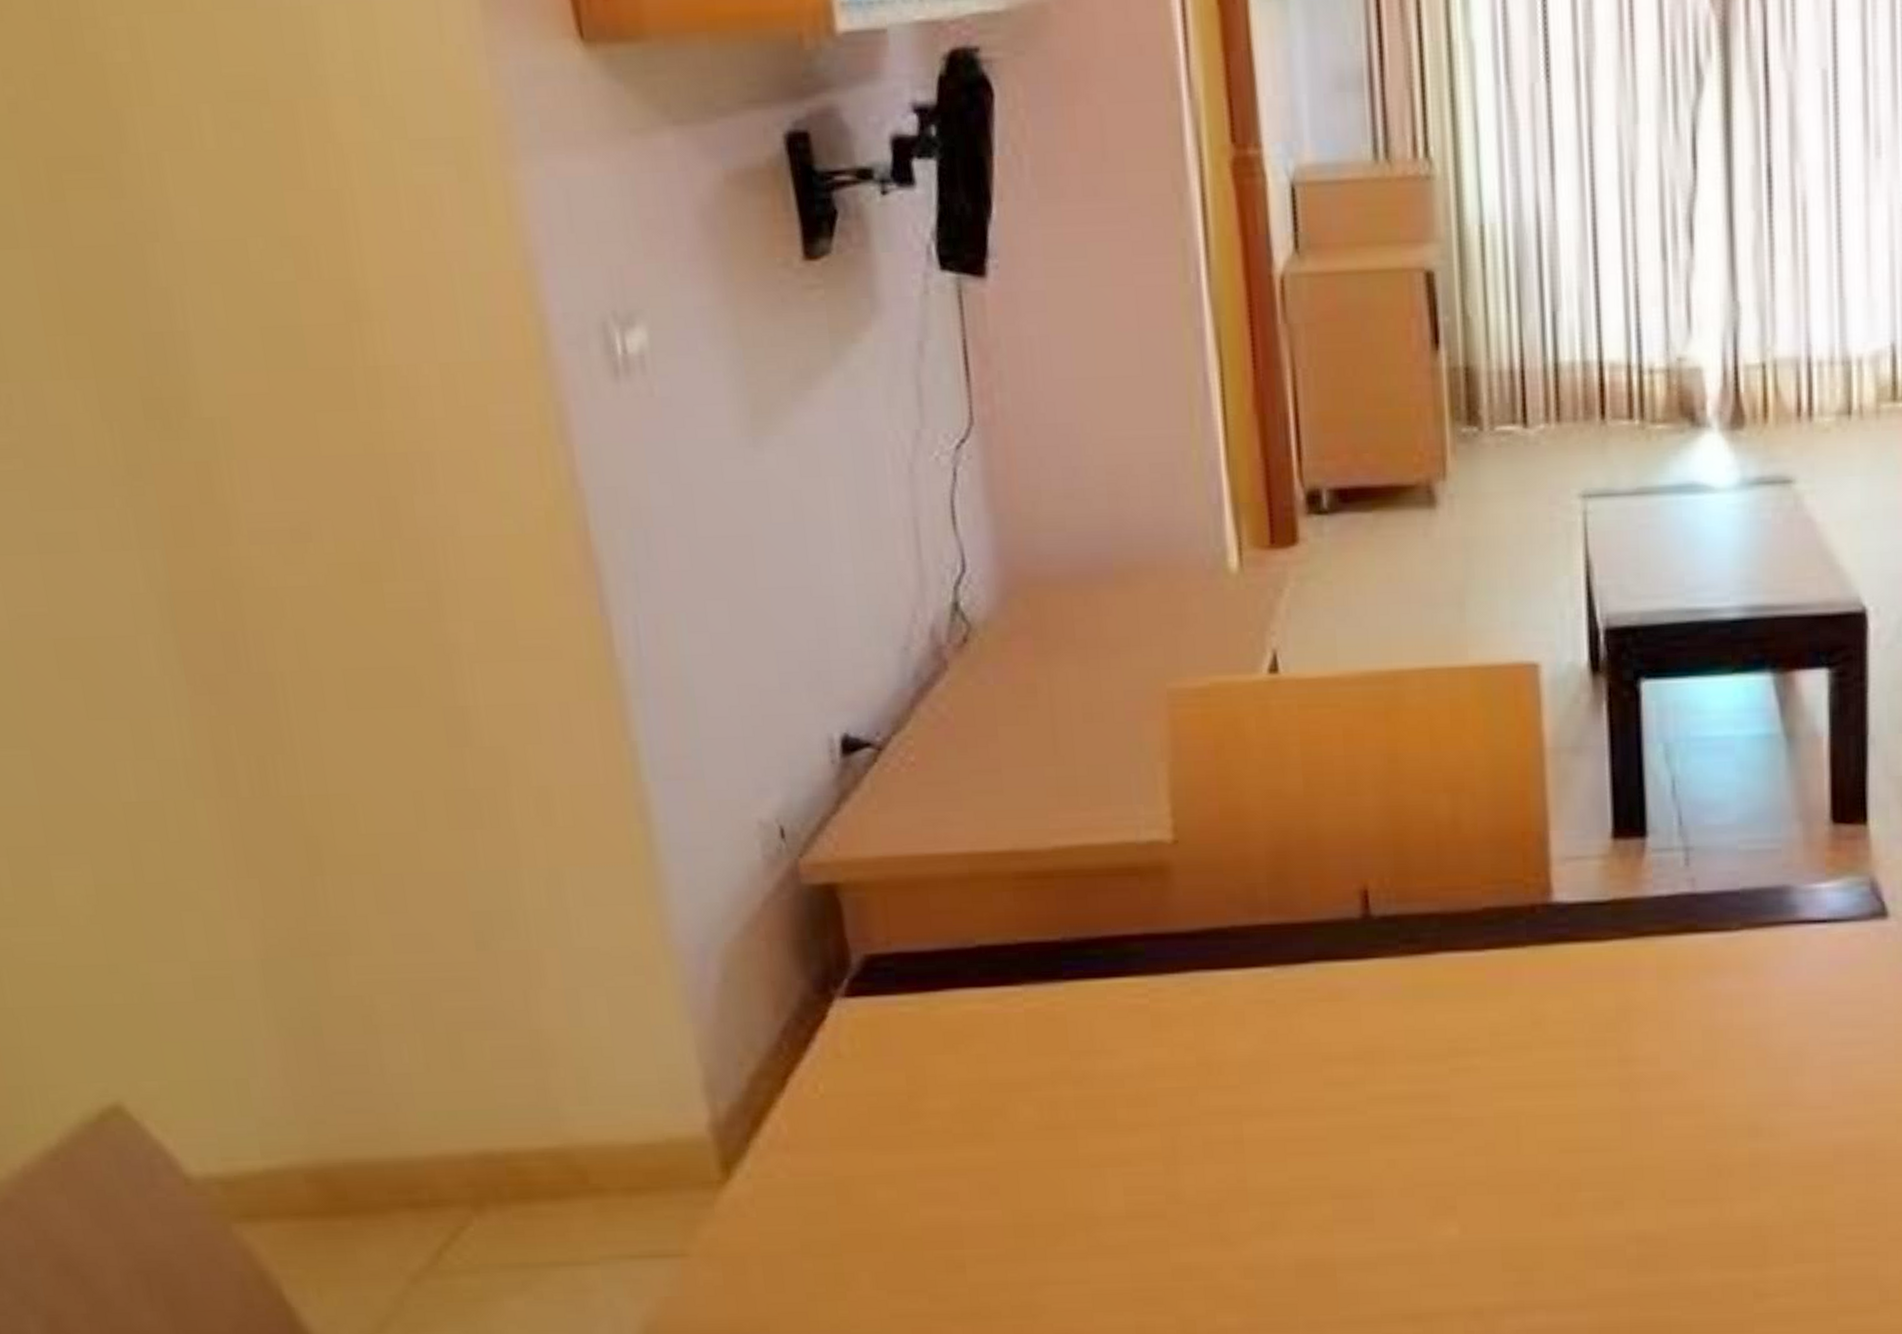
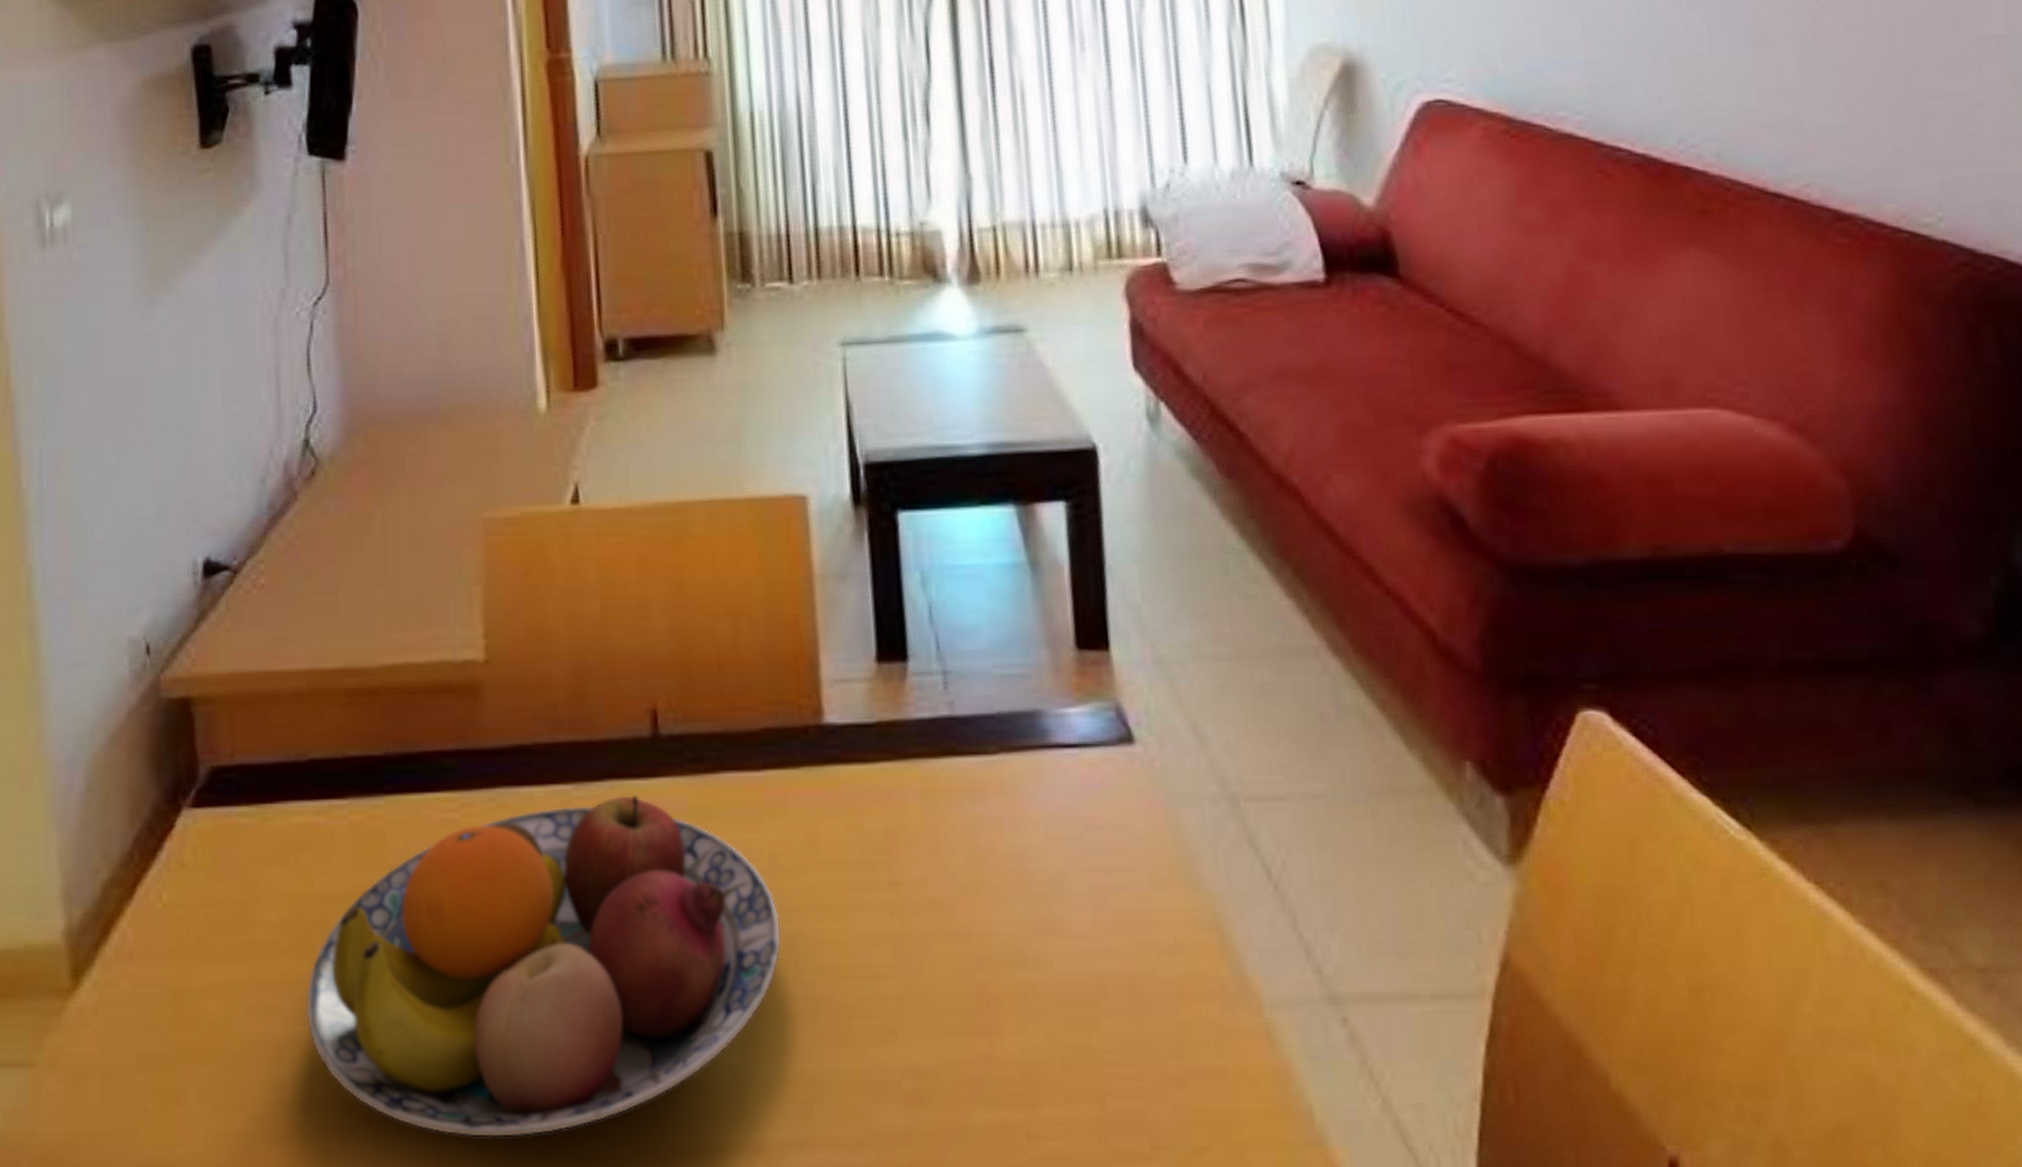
fruit bowl: none [985,976,1503,1311] -> present [305,794,782,1138]

